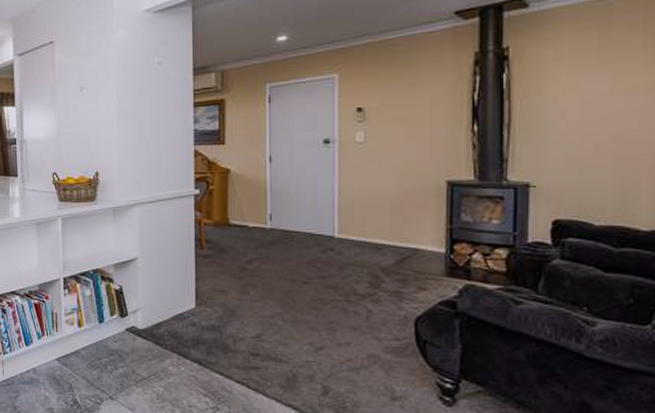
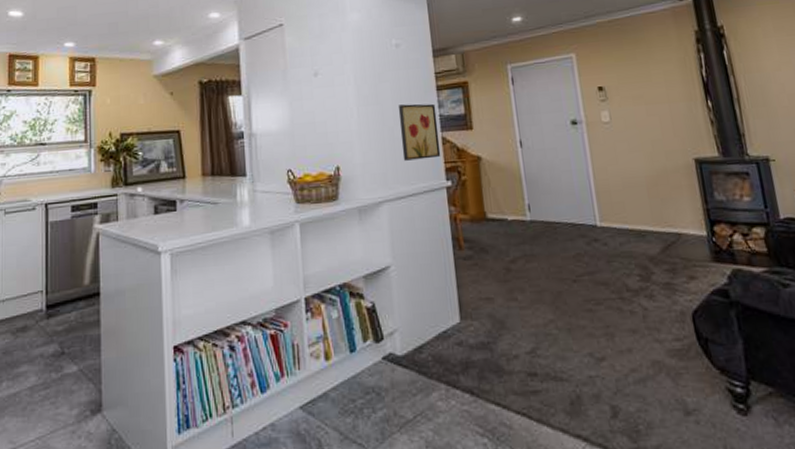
wall art: none [155,118,192,170] -> present [398,103,441,161]

